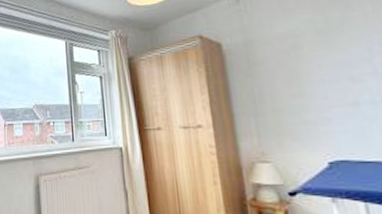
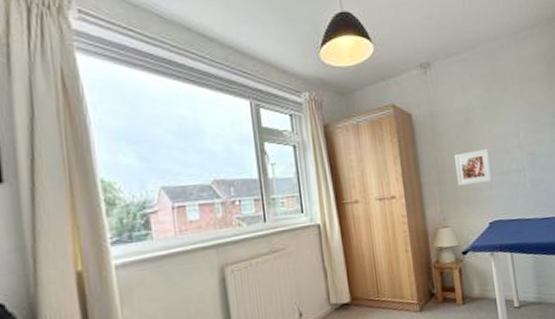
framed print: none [276,76,333,117] -> present [454,148,493,186]

